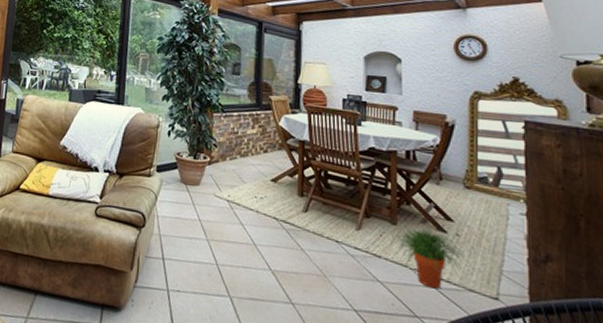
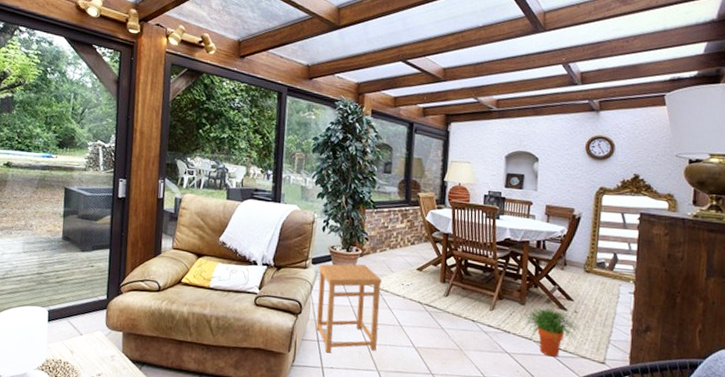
side table: none [161,172,233,274] -> present [316,264,382,353]

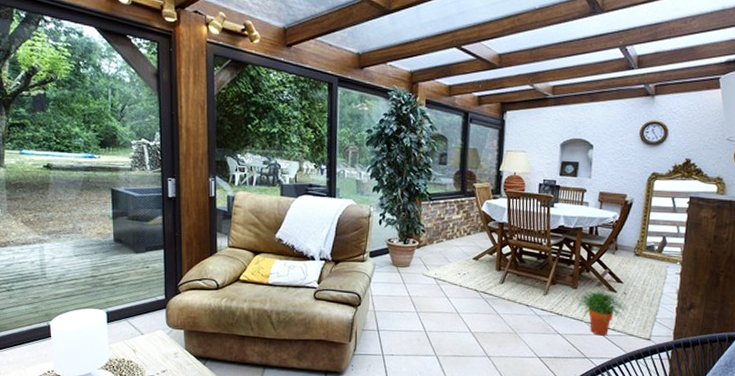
side table: present [316,264,382,353] -> none [376,256,439,342]

